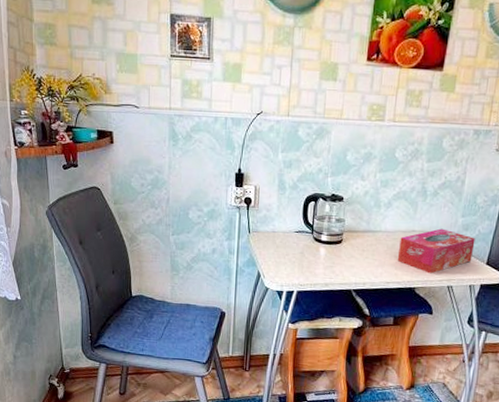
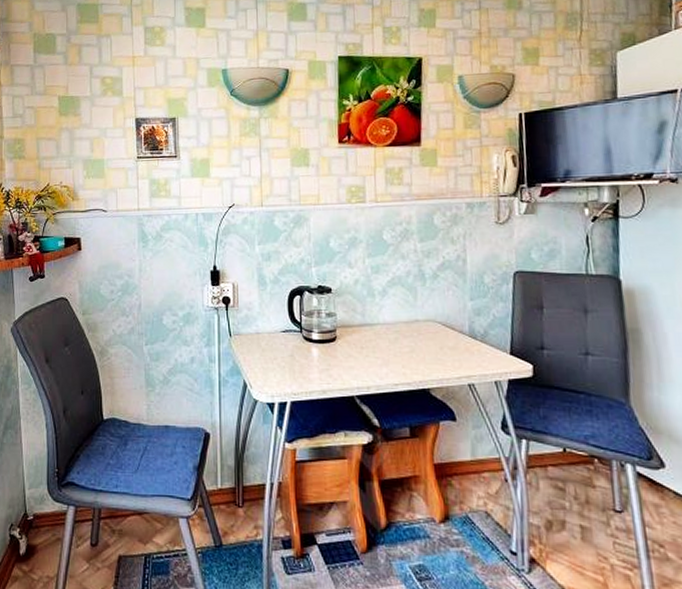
tissue box: present [397,228,476,274] -> none [402,315,492,371]

